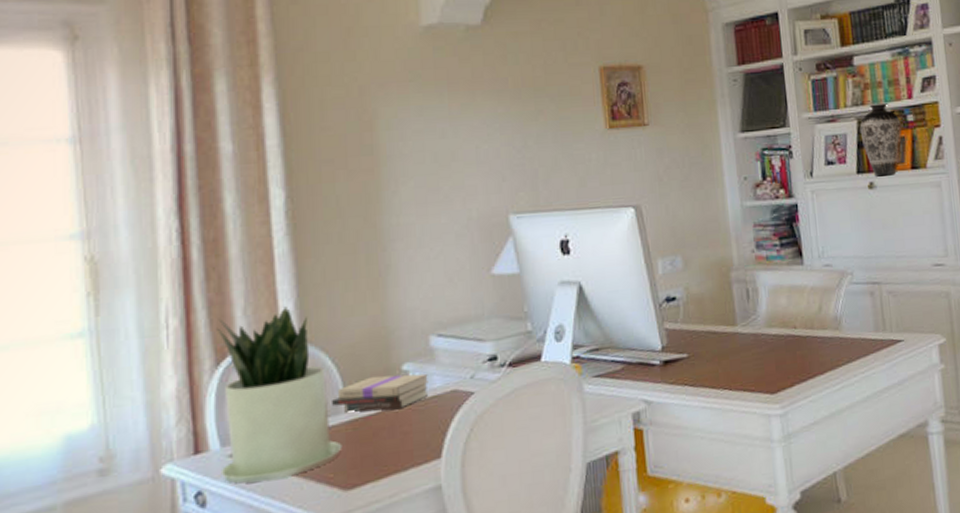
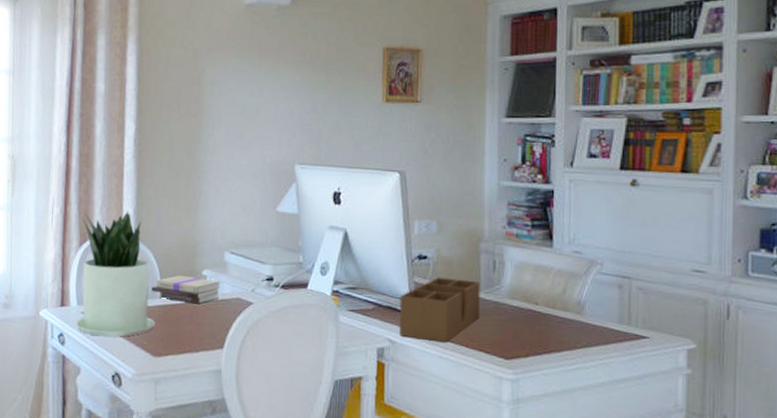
desk organizer: none [651,315,739,394] -> present [399,277,480,343]
decorative vase: present [860,103,902,178] -> none [629,104,675,177]

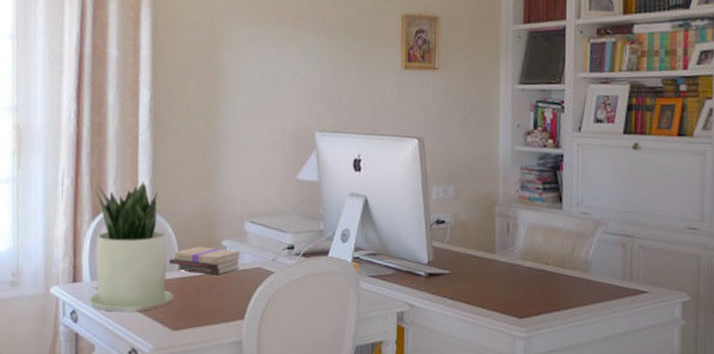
desk organizer: present [399,277,480,343] -> none [418,241,495,305]

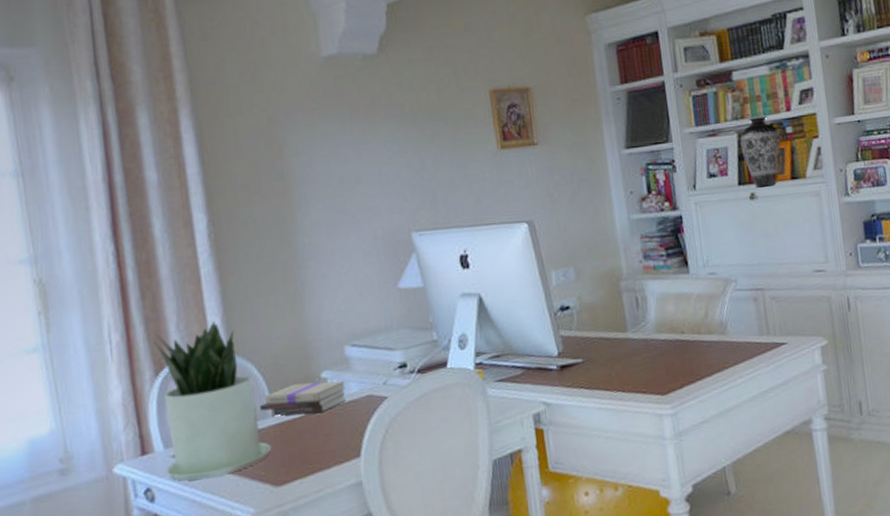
decorative vase: none [631,71,673,141] -> present [740,116,781,189]

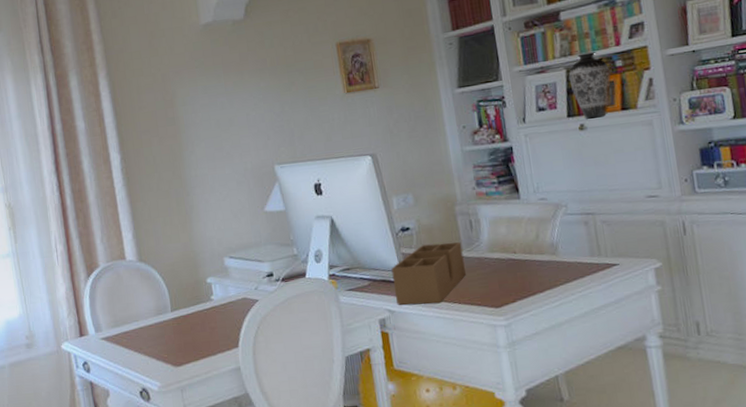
planter: present [154,321,272,481] -> none [86,236,172,358]
books: present [260,380,346,416] -> none [162,285,226,312]
desk organizer: none [548,322,631,397] -> present [391,242,466,305]

